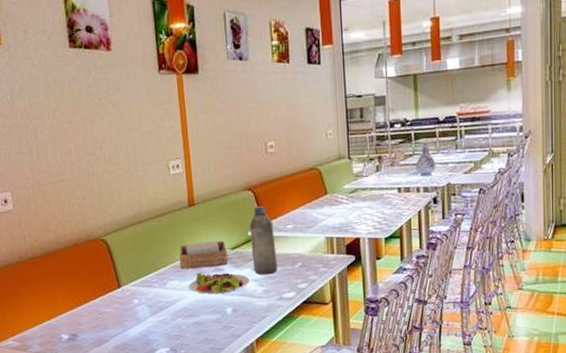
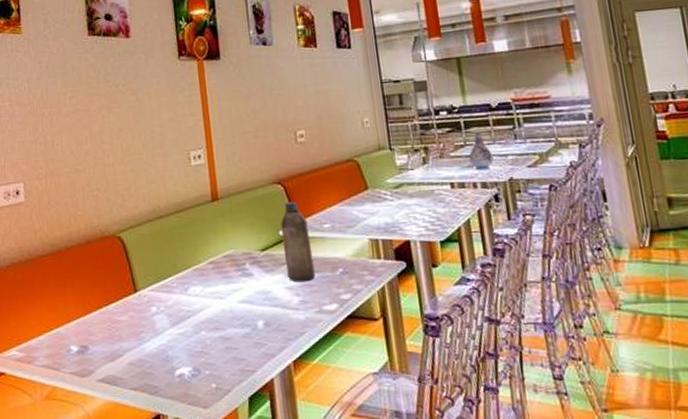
napkin holder: present [179,240,229,269] -> none [202,240,258,273]
salad plate: present [188,272,250,295] -> none [213,277,284,304]

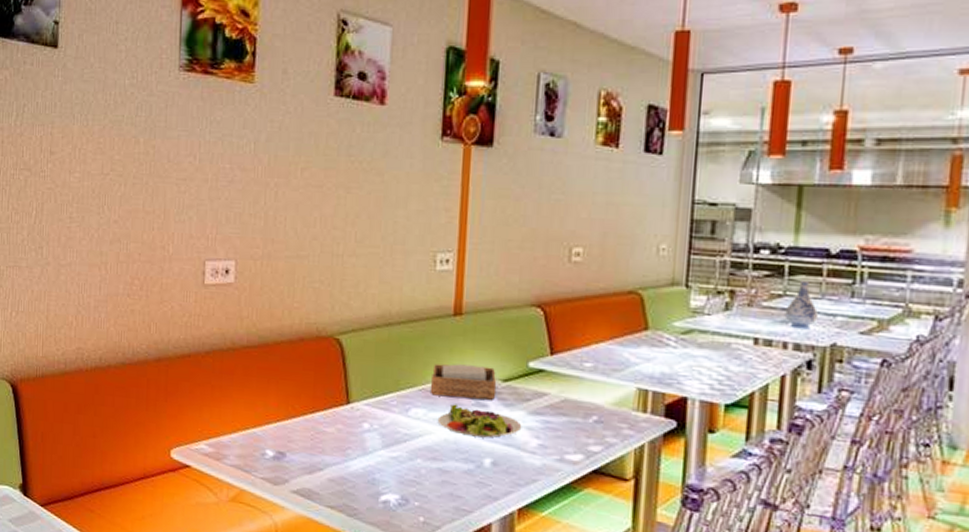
napkin holder: none [202,240,258,273] -> present [431,364,497,400]
salad plate: none [213,277,284,304] -> present [437,404,522,438]
water bottle: present [280,202,315,282] -> none [529,331,566,424]

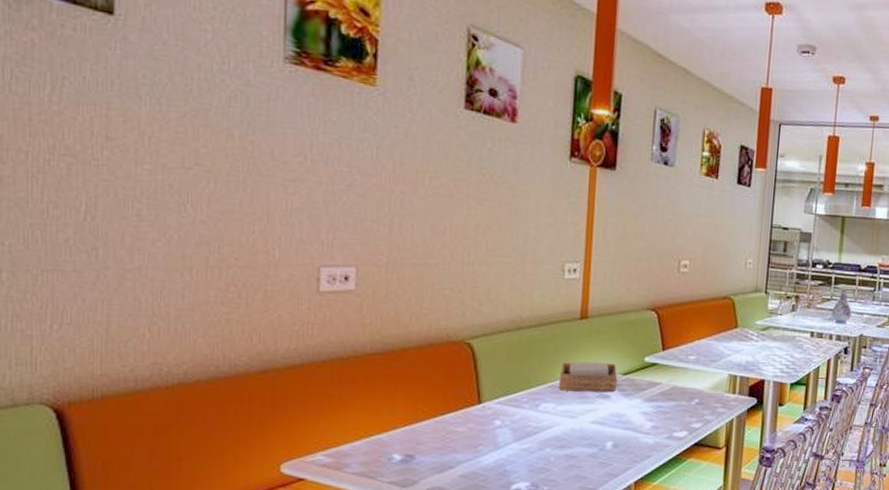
salad plate: present [437,404,522,438] -> none [565,397,639,425]

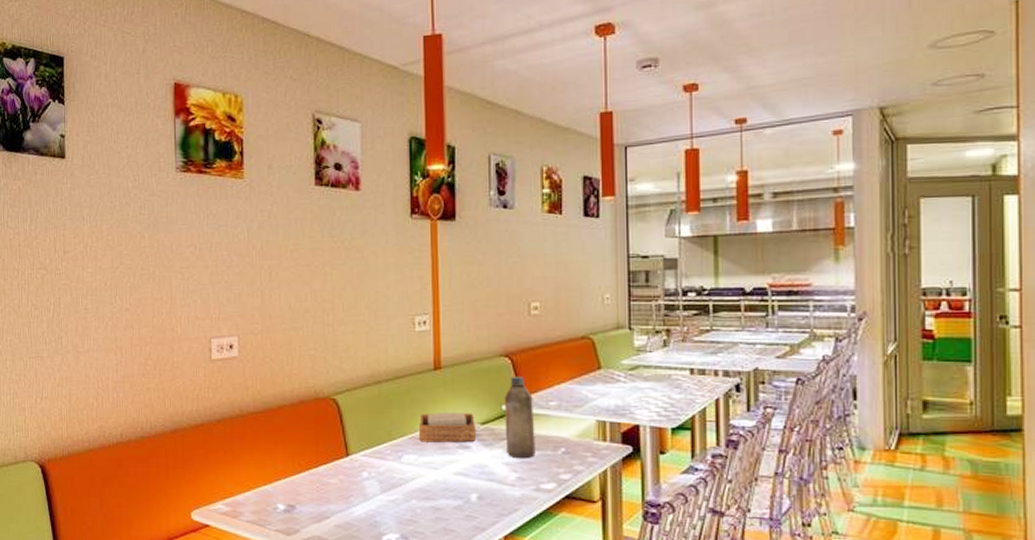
water bottle: none [645,330,674,409] -> present [504,377,535,459]
vase: present [831,287,852,325] -> none [713,315,740,358]

